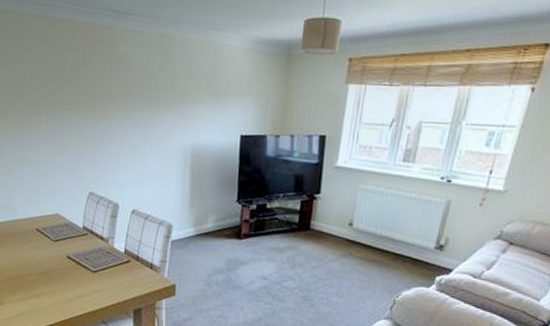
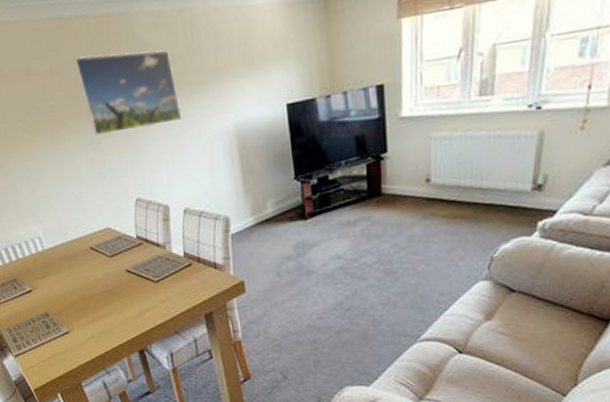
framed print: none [55,55,146,131] -> present [74,50,183,135]

